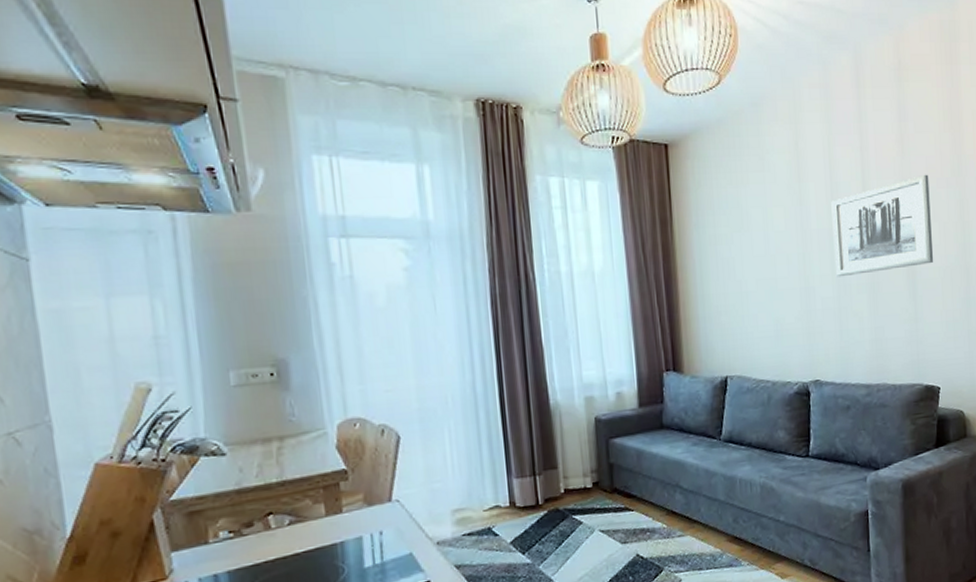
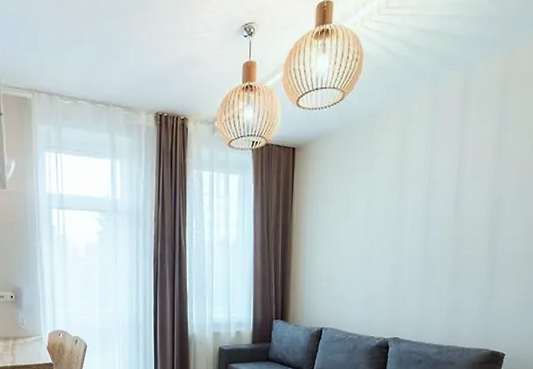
wall art: present [831,174,934,277] -> none [423,176,520,258]

